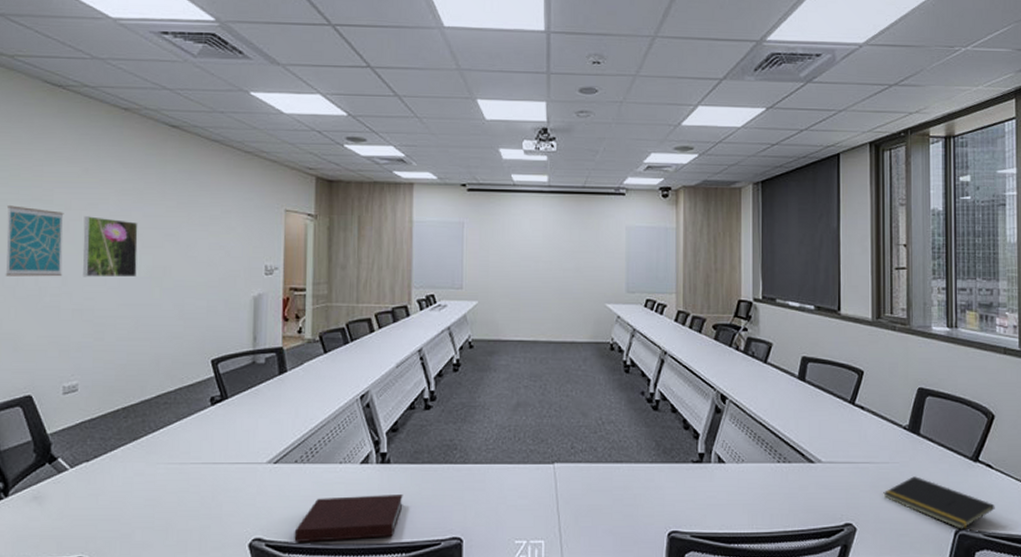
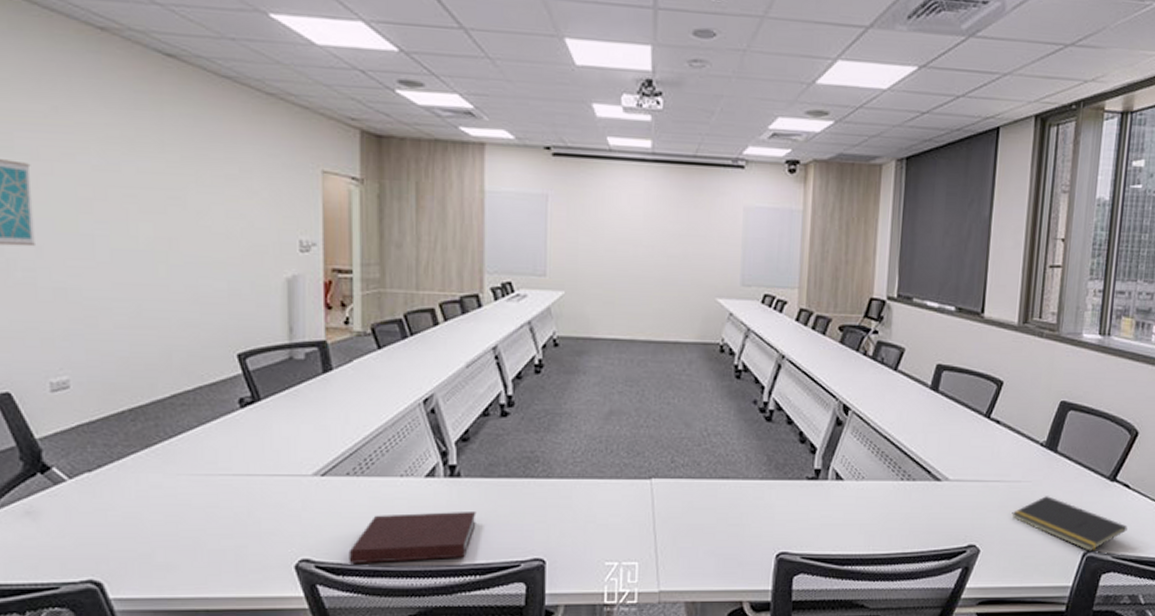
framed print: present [83,216,138,278] -> none [57,169,134,250]

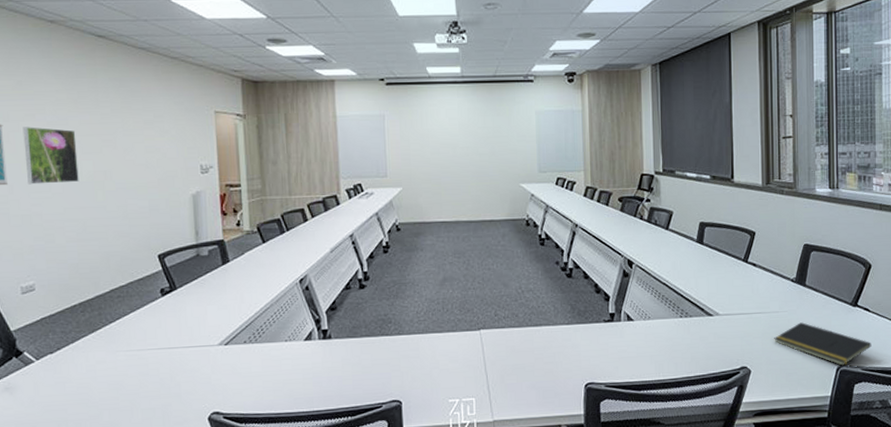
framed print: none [57,169,134,250] -> present [22,127,79,185]
notebook: present [349,512,476,563] -> none [248,366,346,413]

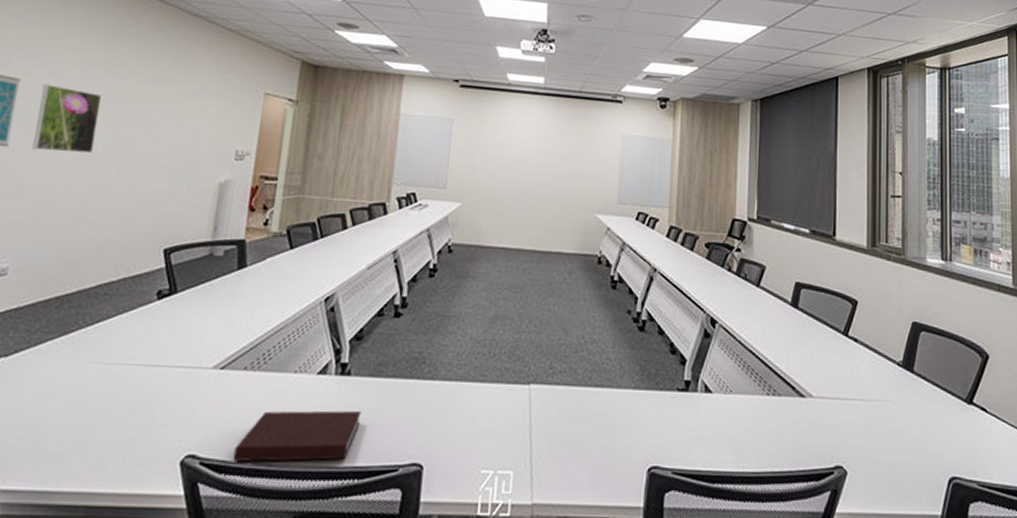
notebook: none [248,366,346,413] -> present [233,410,362,462]
notepad: present [774,322,872,366] -> none [875,417,990,478]

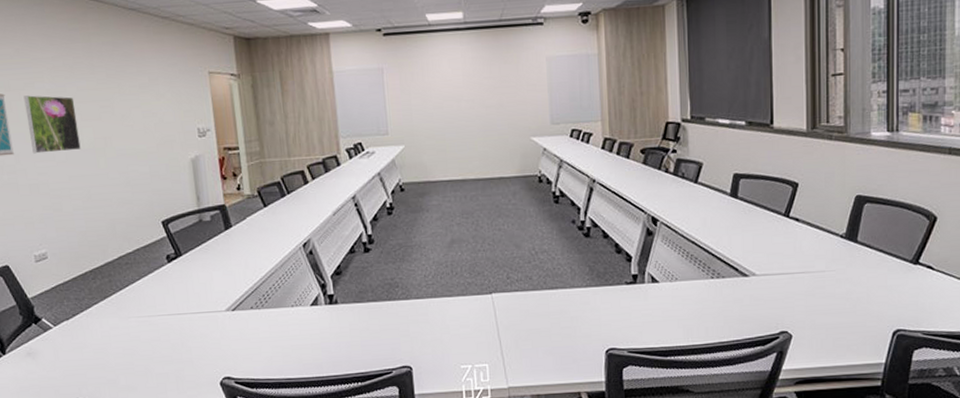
notebook: present [233,410,362,462] -> none [258,331,354,378]

